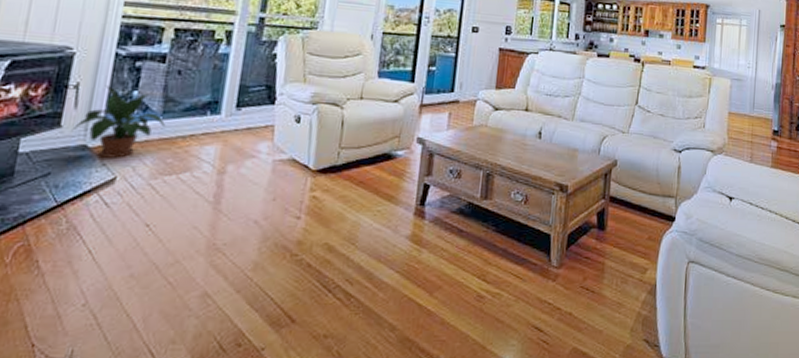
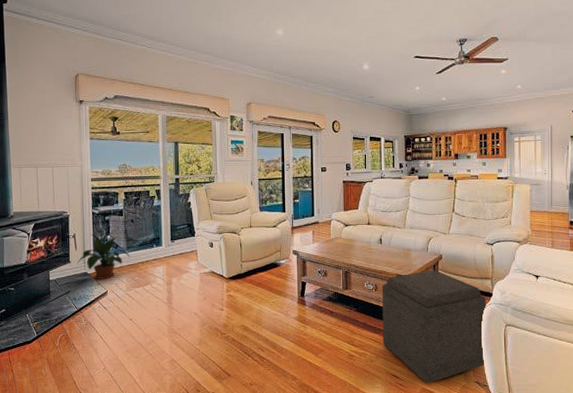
ottoman: none [526,180,667,340] -> present [382,270,486,383]

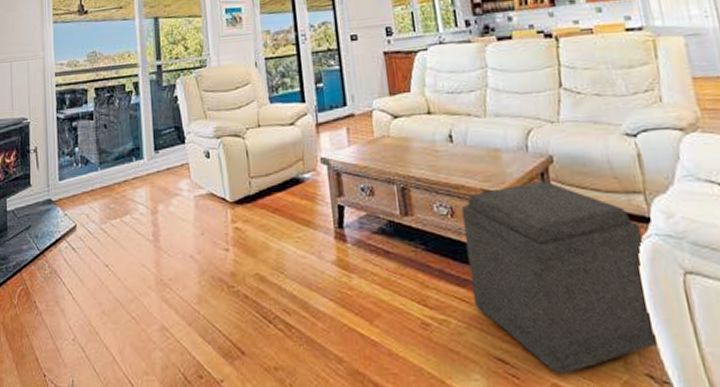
potted plant: present [76,234,131,279] -> none [38,146,104,209]

